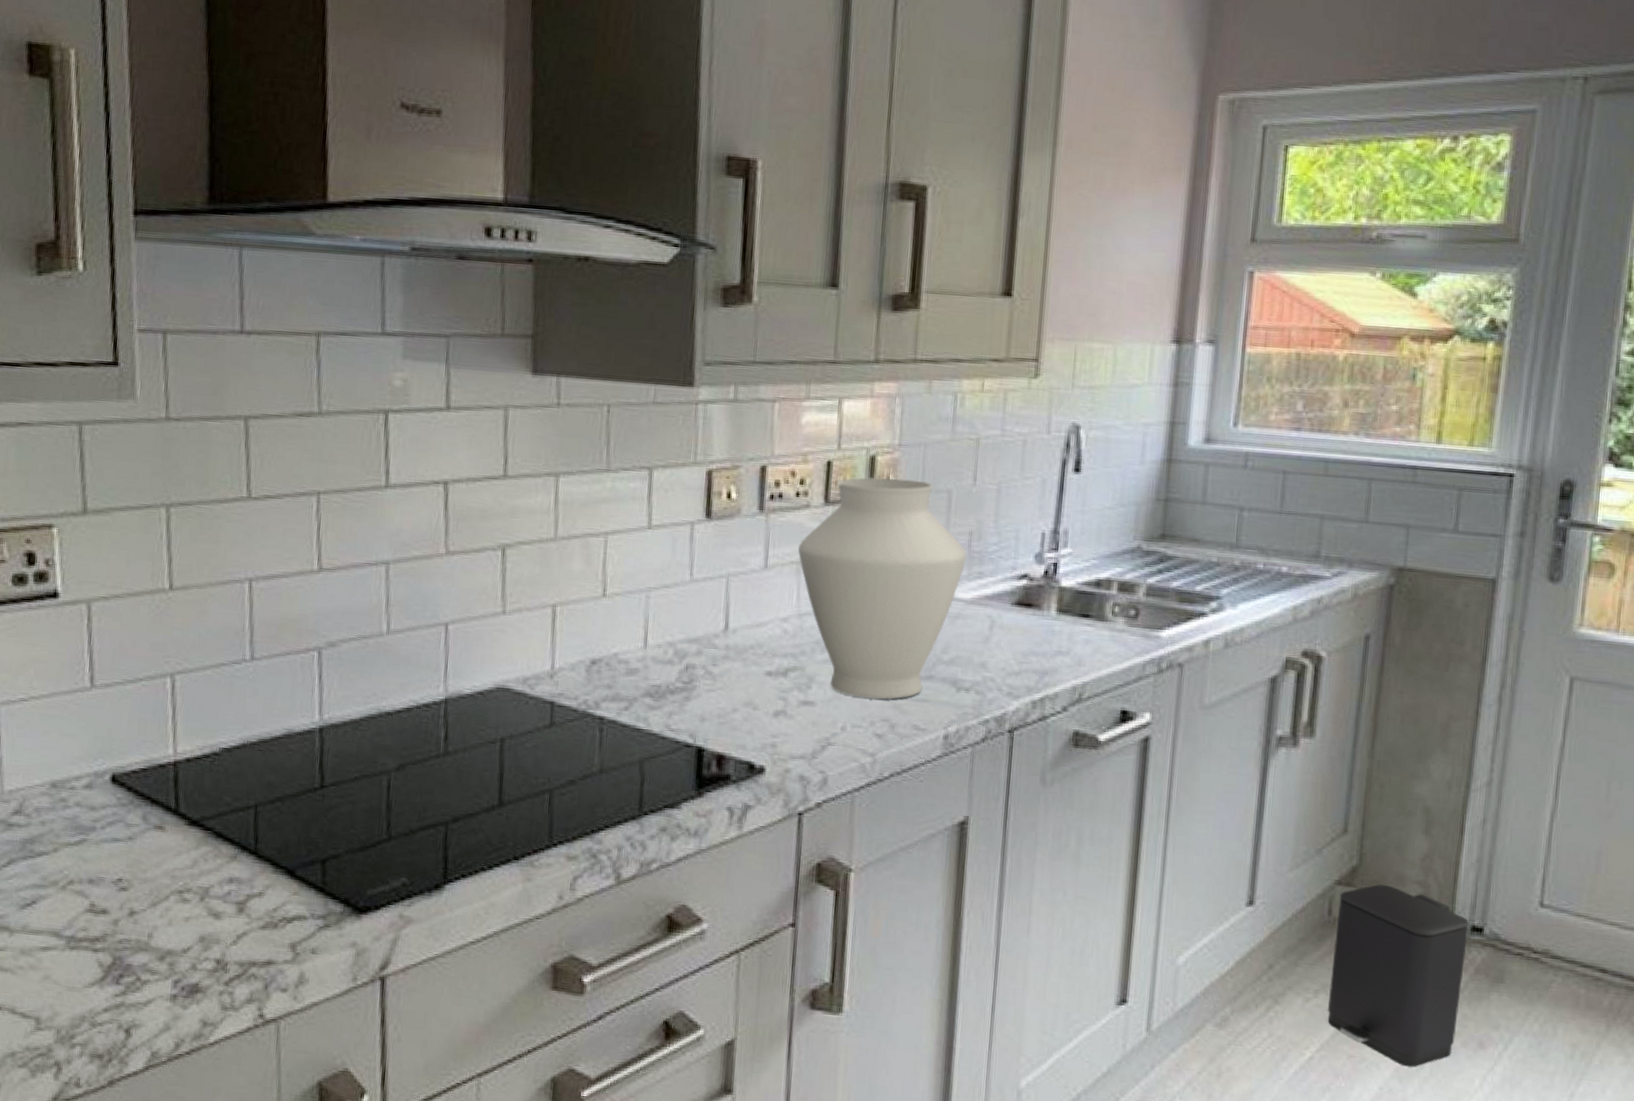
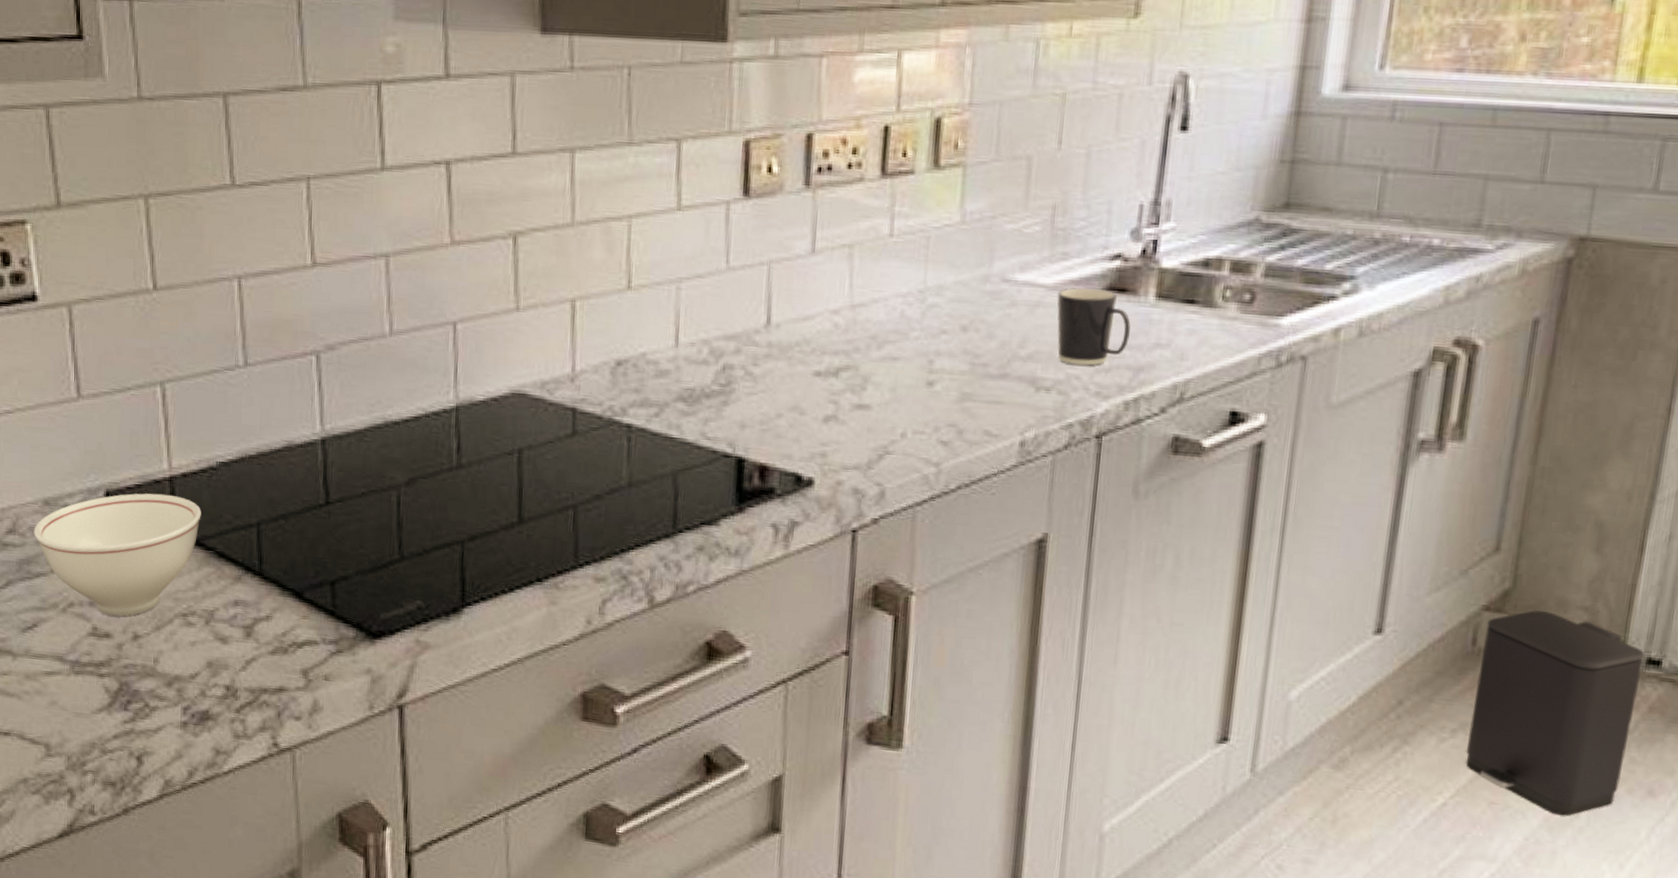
bowl: none [39,776,203,894] -> present [33,493,202,617]
vase: present [797,477,967,699] -> none [849,143,1049,402]
mug: none [974,602,1036,670] -> present [1057,287,1131,366]

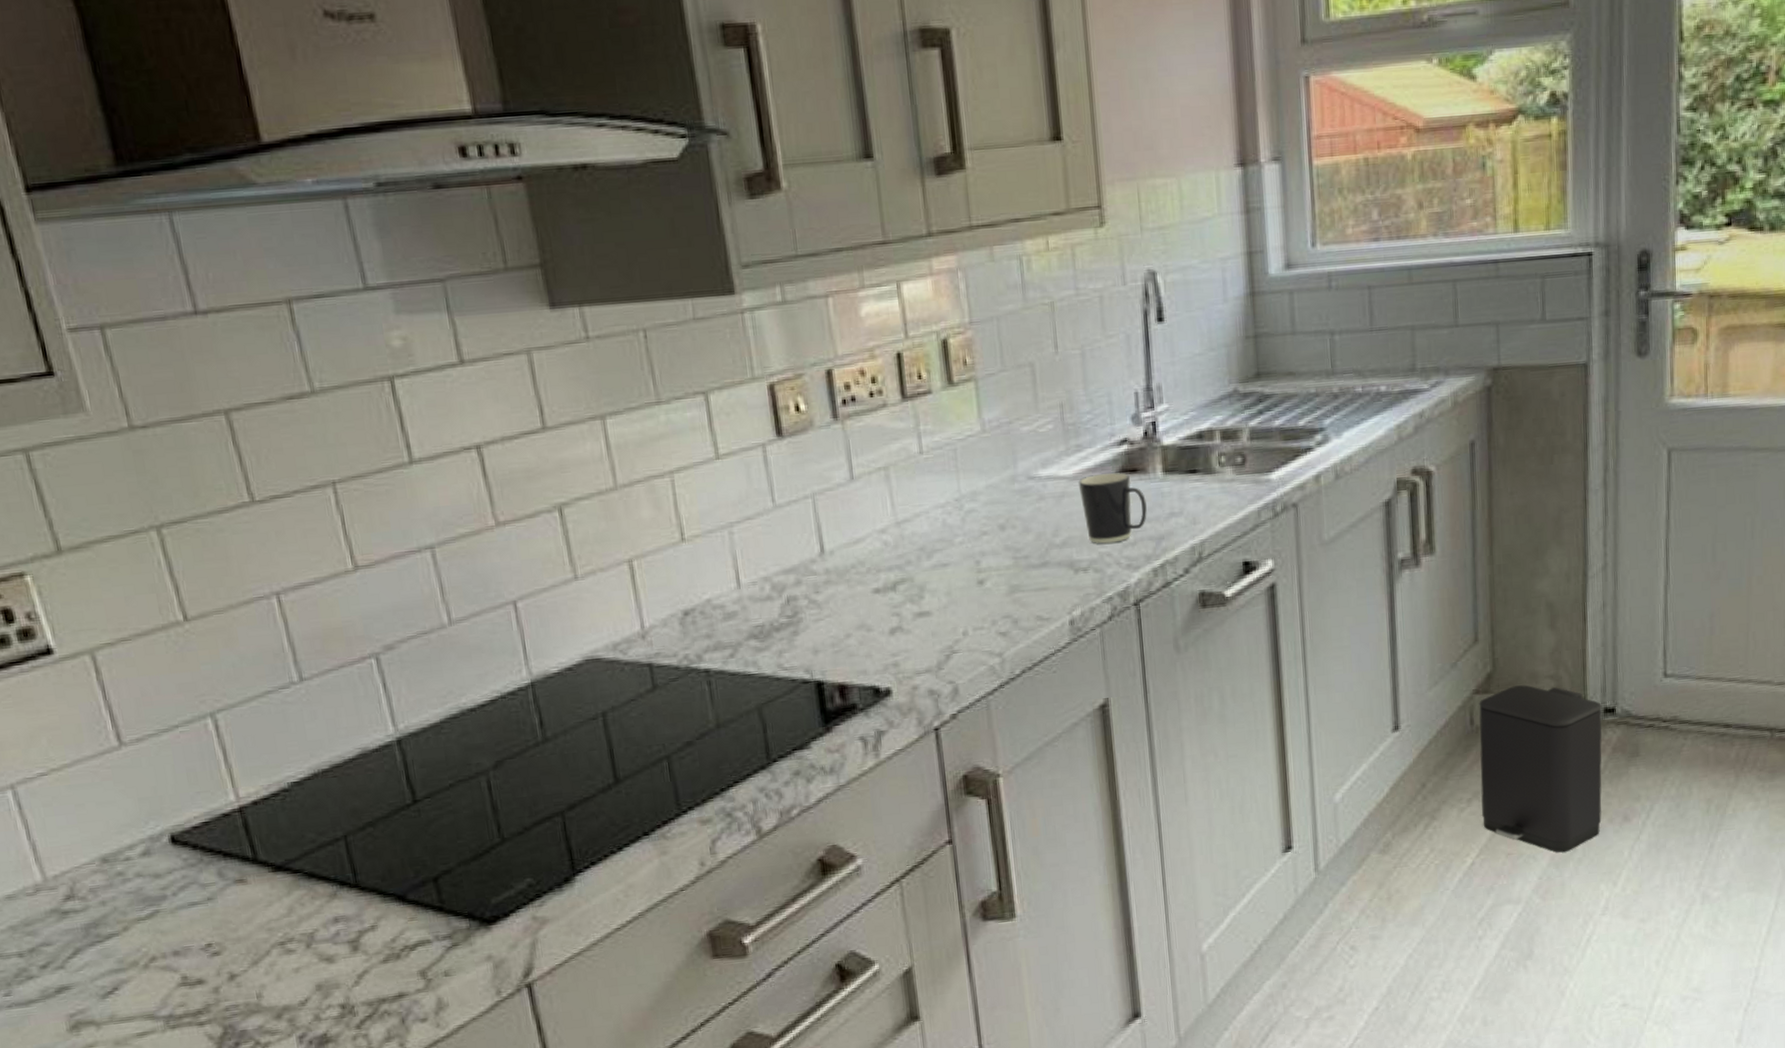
bowl: present [33,493,202,617] -> none [95,825,282,962]

